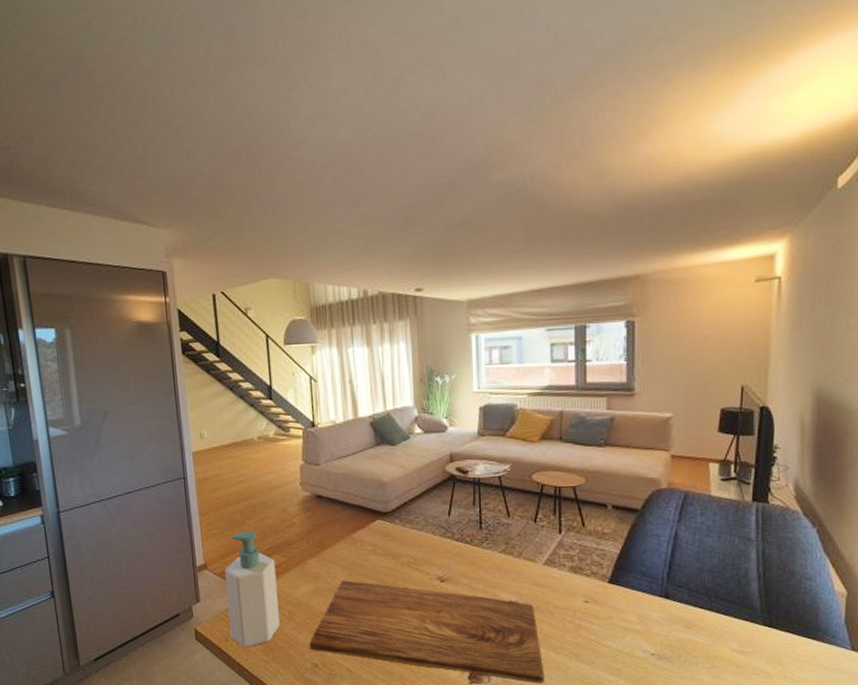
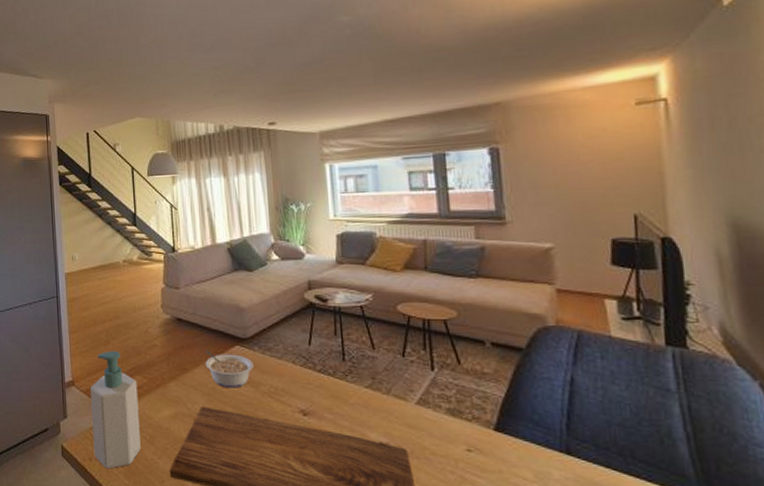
legume: none [345,525,394,561] -> present [204,349,253,388]

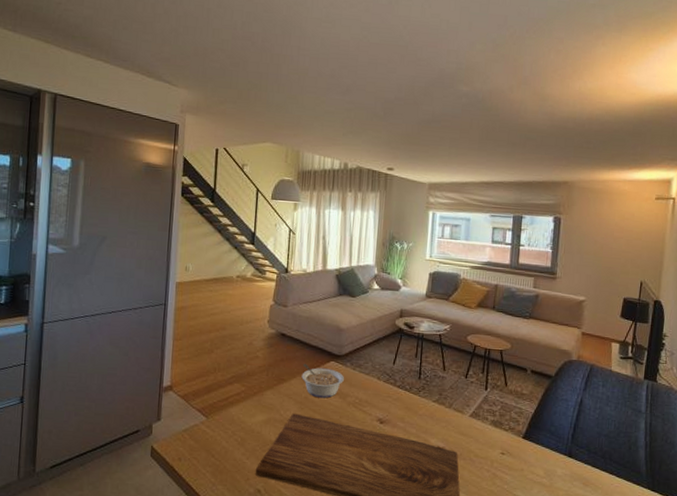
soap bottle: present [89,350,141,469] -> none [184,359,236,468]

